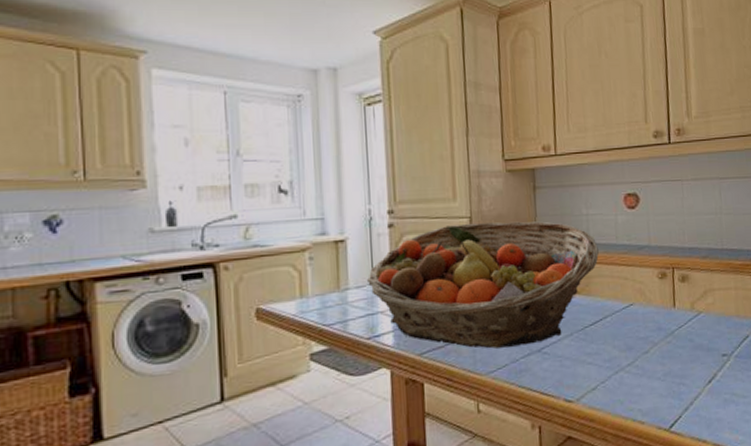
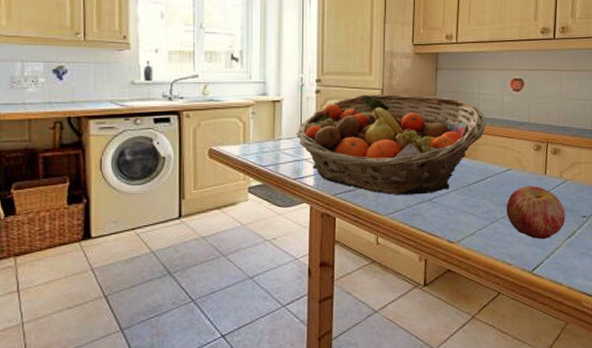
apple: none [631,321,703,388] -> present [506,185,565,240]

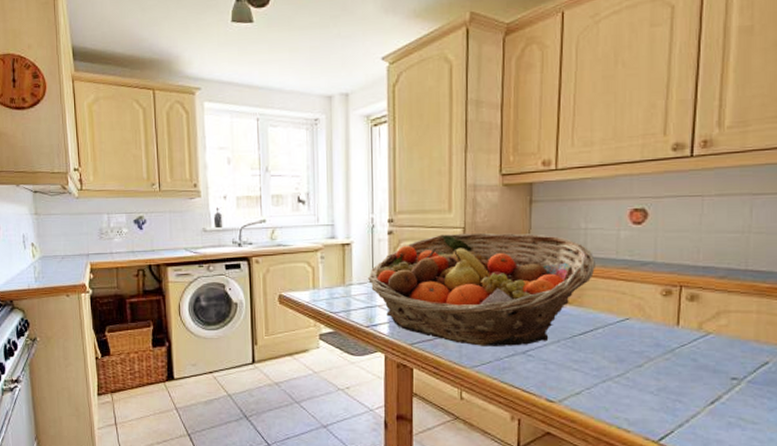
apple: present [506,185,565,240] -> none [623,338,706,405]

